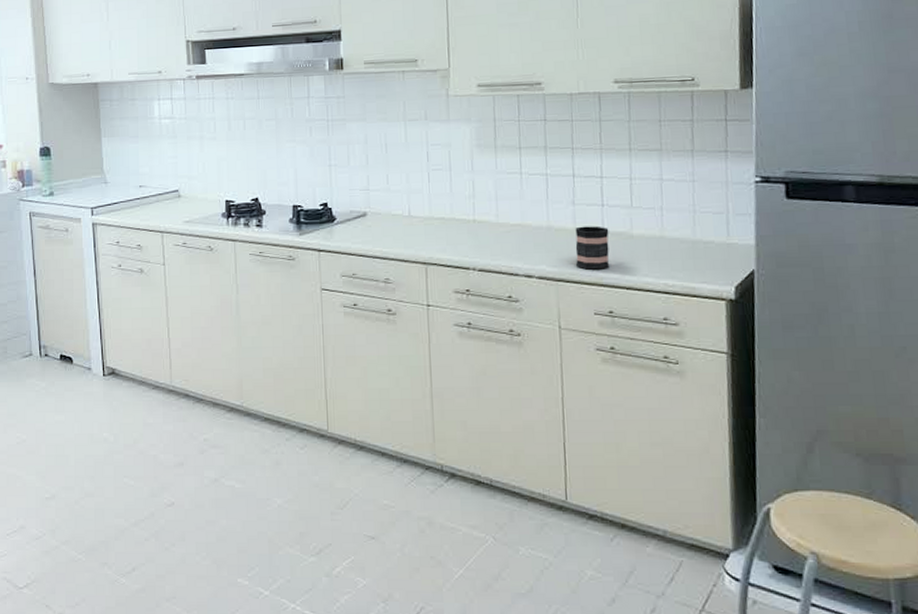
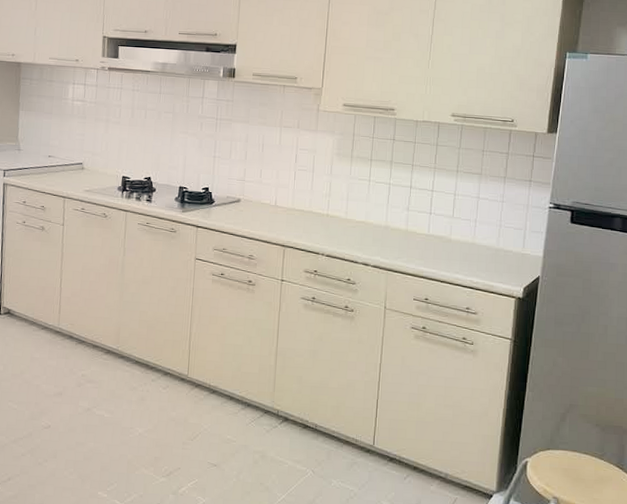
mug: present [575,226,609,270] -> none [404,228,433,265]

